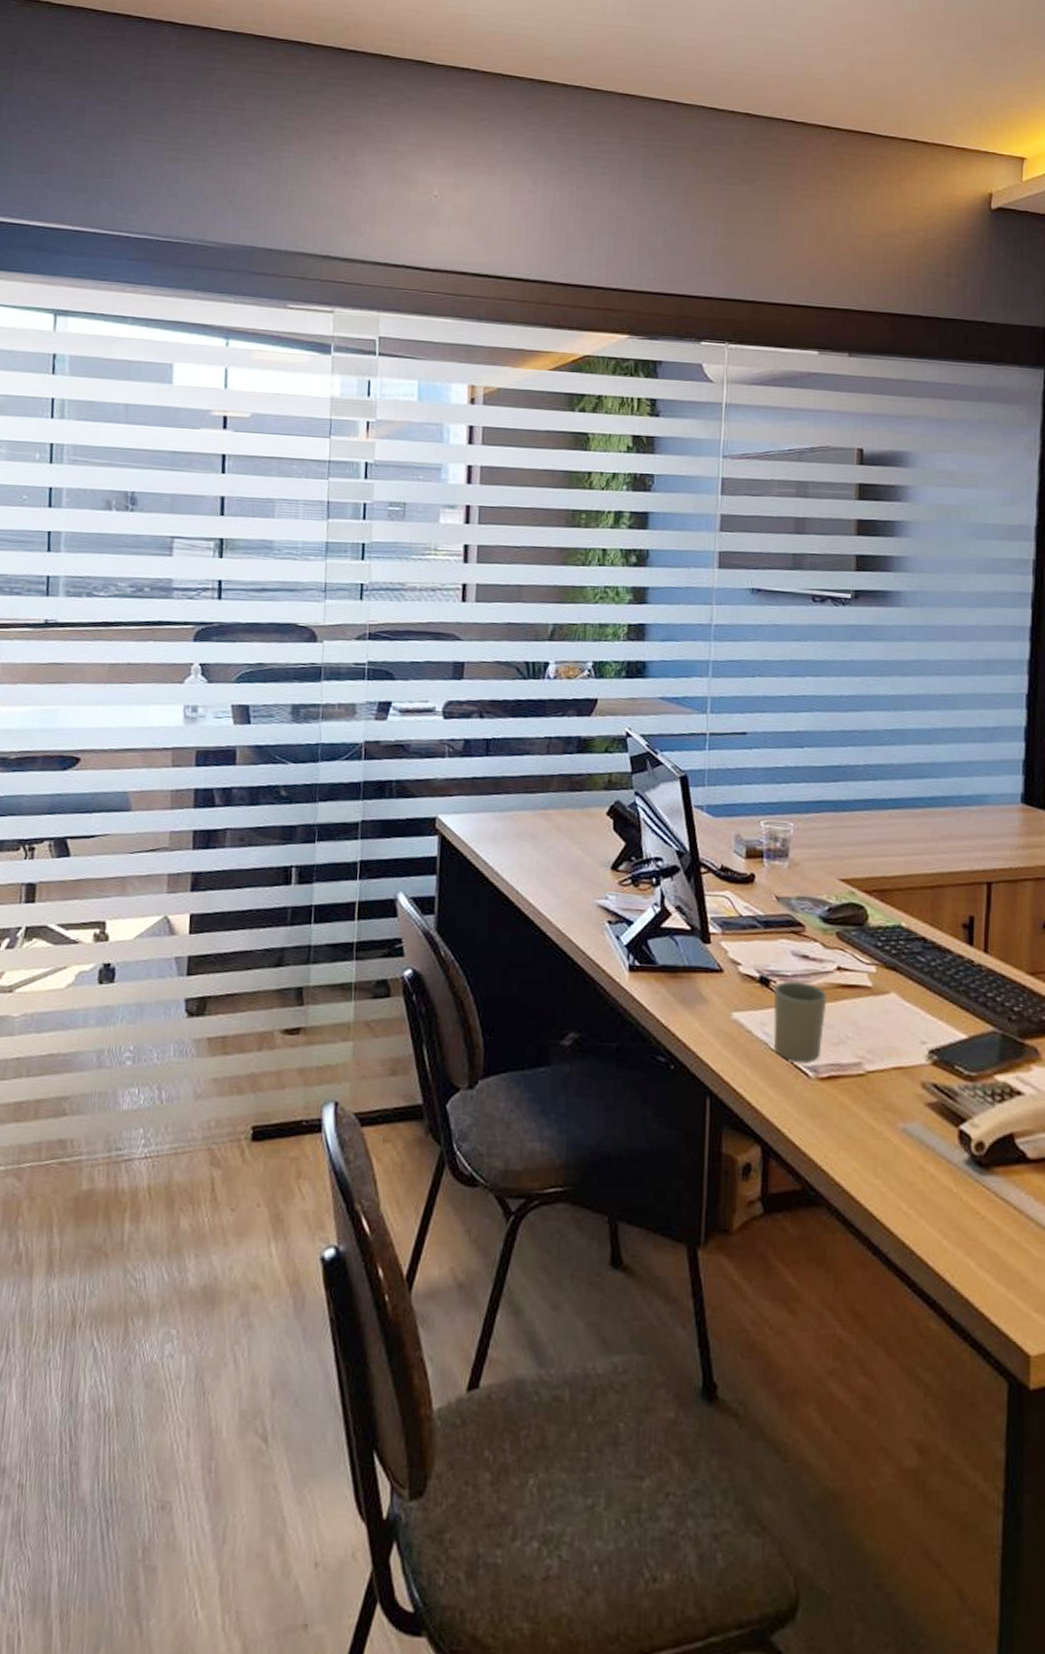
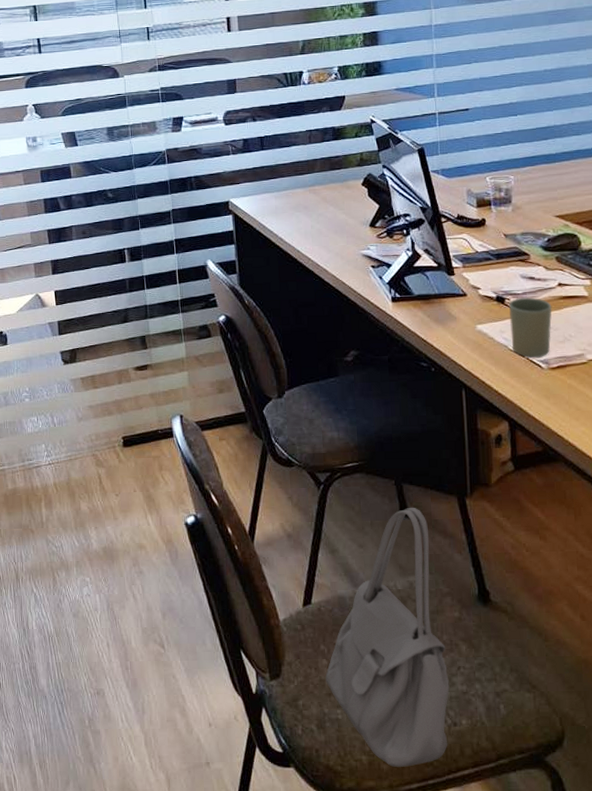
handbag: none [486,1256,653,1644] -> present [325,507,450,768]

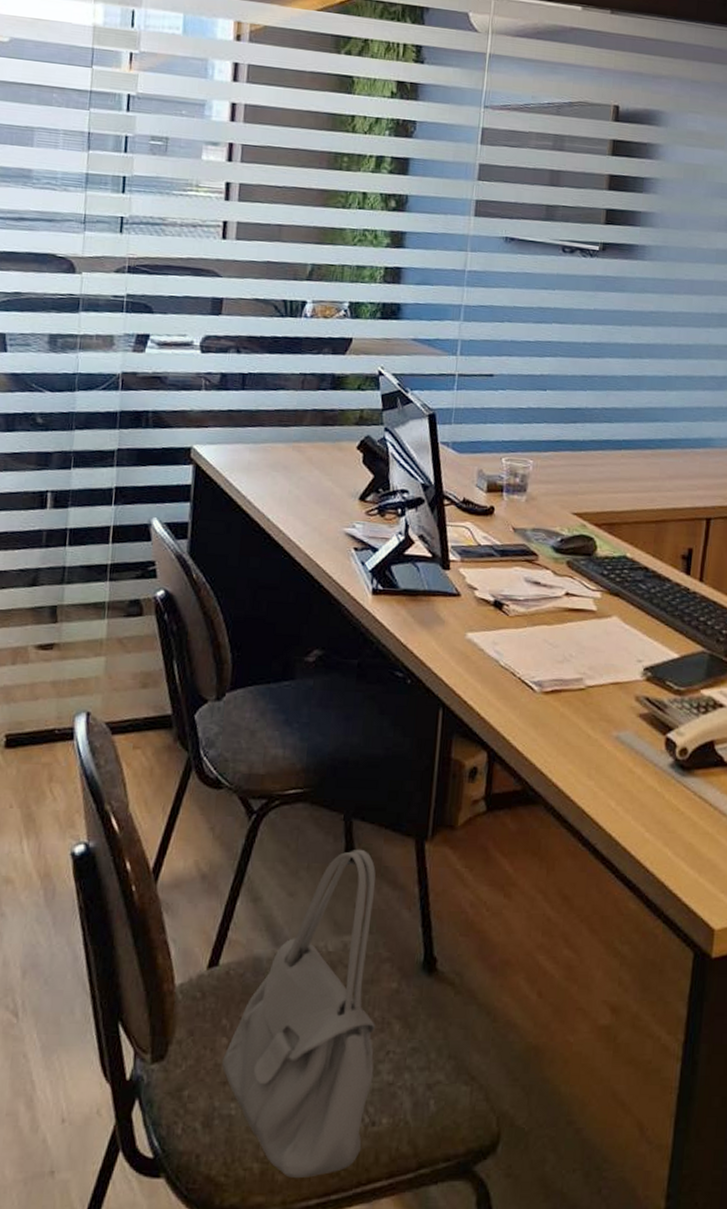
mug: present [509,297,552,357] -> none [503,605,555,678]

